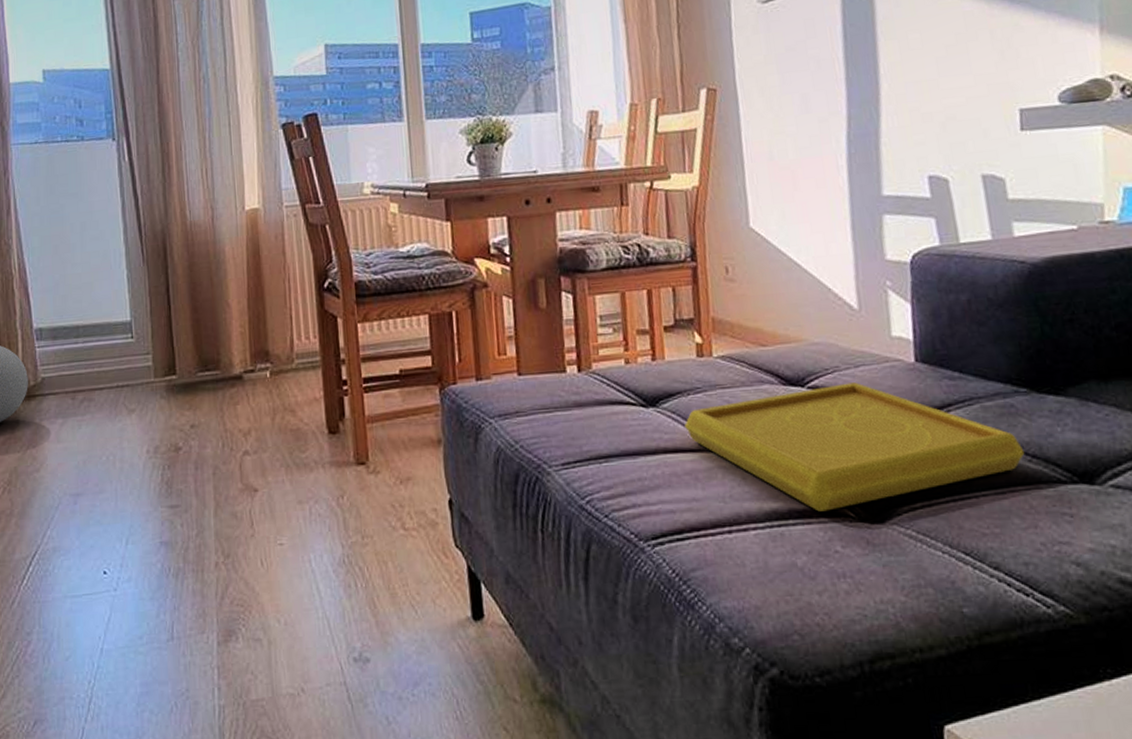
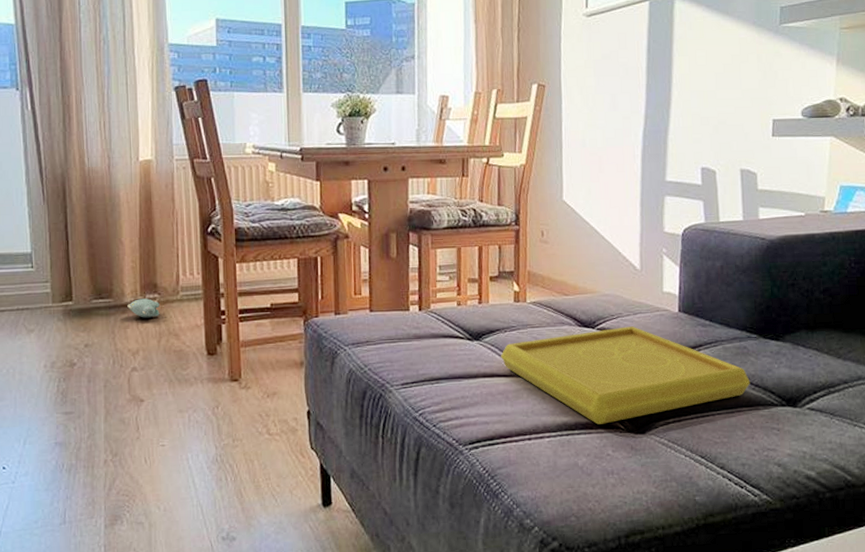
plush toy: none [236,369,273,392] -> present [127,298,160,318]

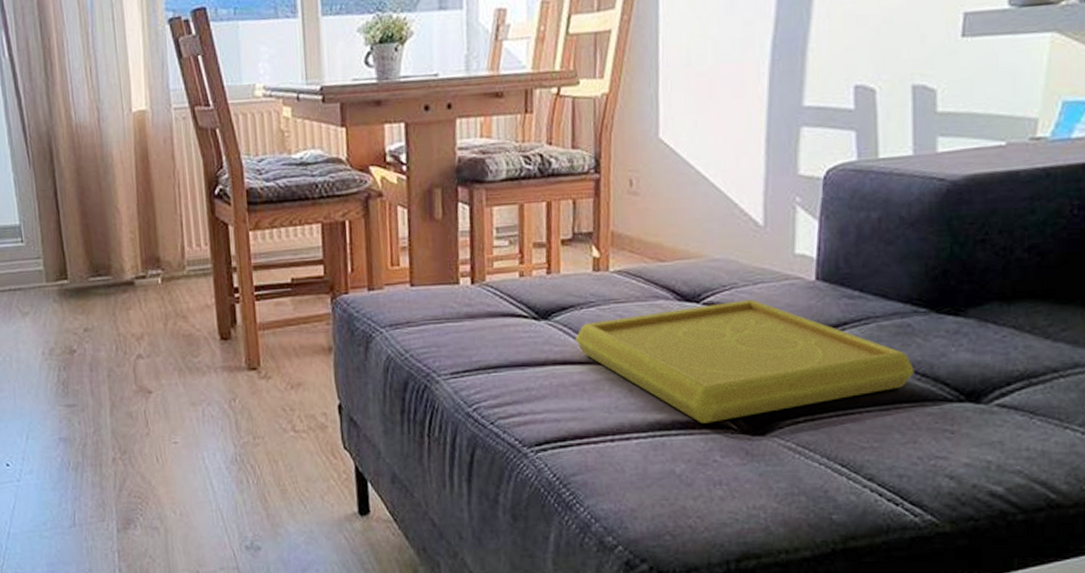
plush toy: present [127,298,160,318] -> none [128,275,165,298]

